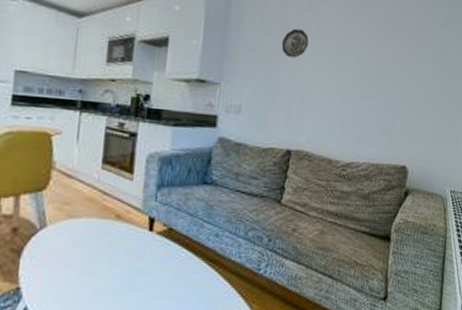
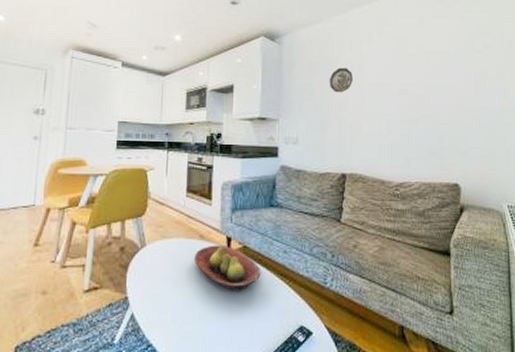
fruit bowl: none [108,226,188,279] -> present [194,245,261,291]

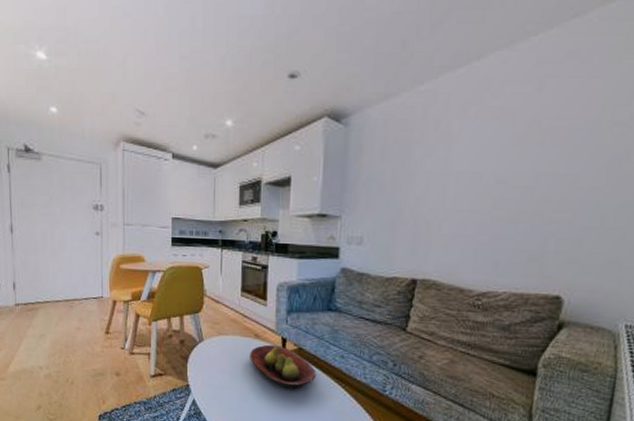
decorative plate: present [329,67,353,93] -> none [404,153,436,185]

